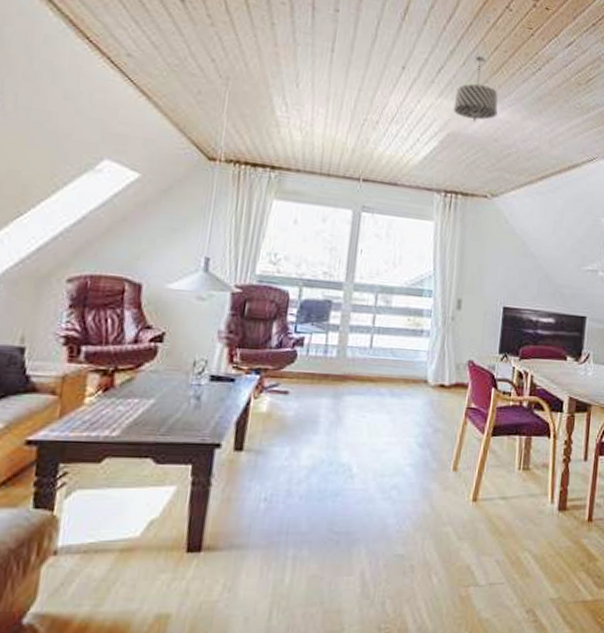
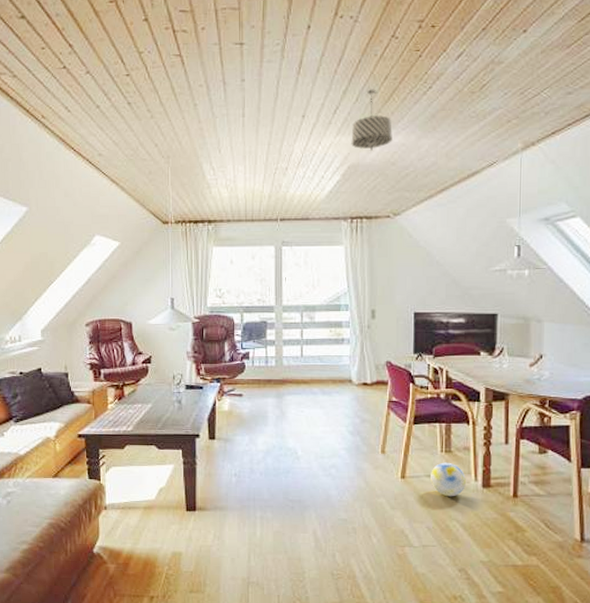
ball: none [504,481,542,523] -> present [431,462,466,497]

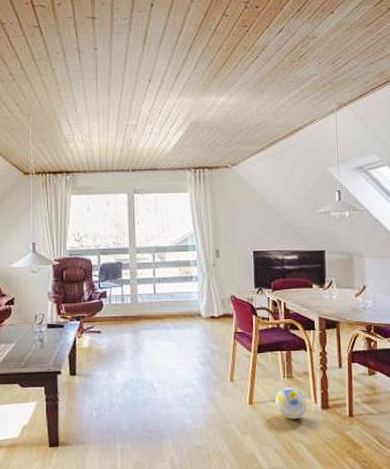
pendant light: present [351,89,392,151] -> none [192,58,227,110]

